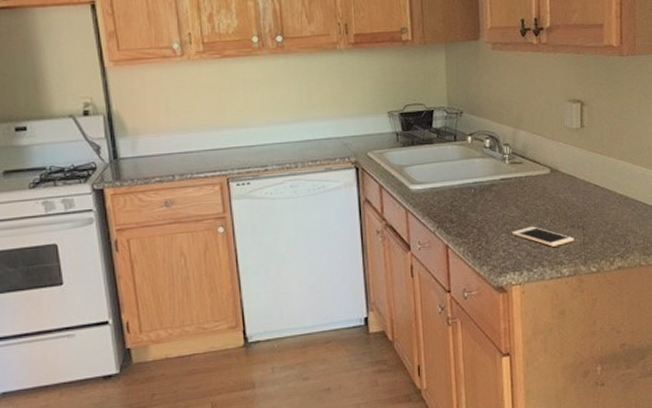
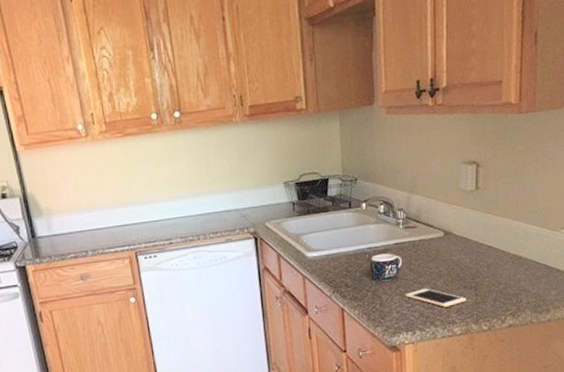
mug: none [475,189,509,218] -> present [369,253,403,282]

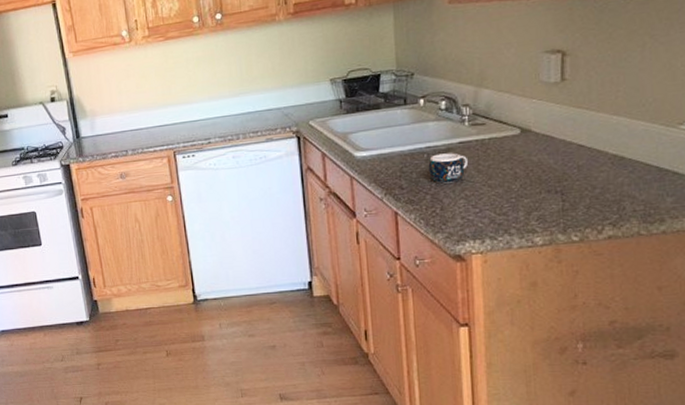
cell phone: present [405,288,466,307] -> none [471,192,550,214]

